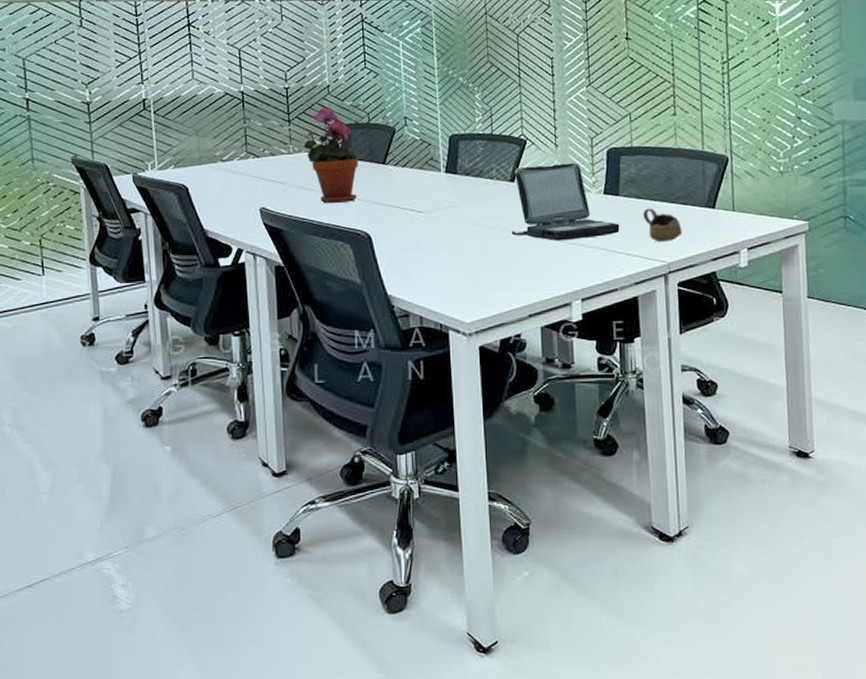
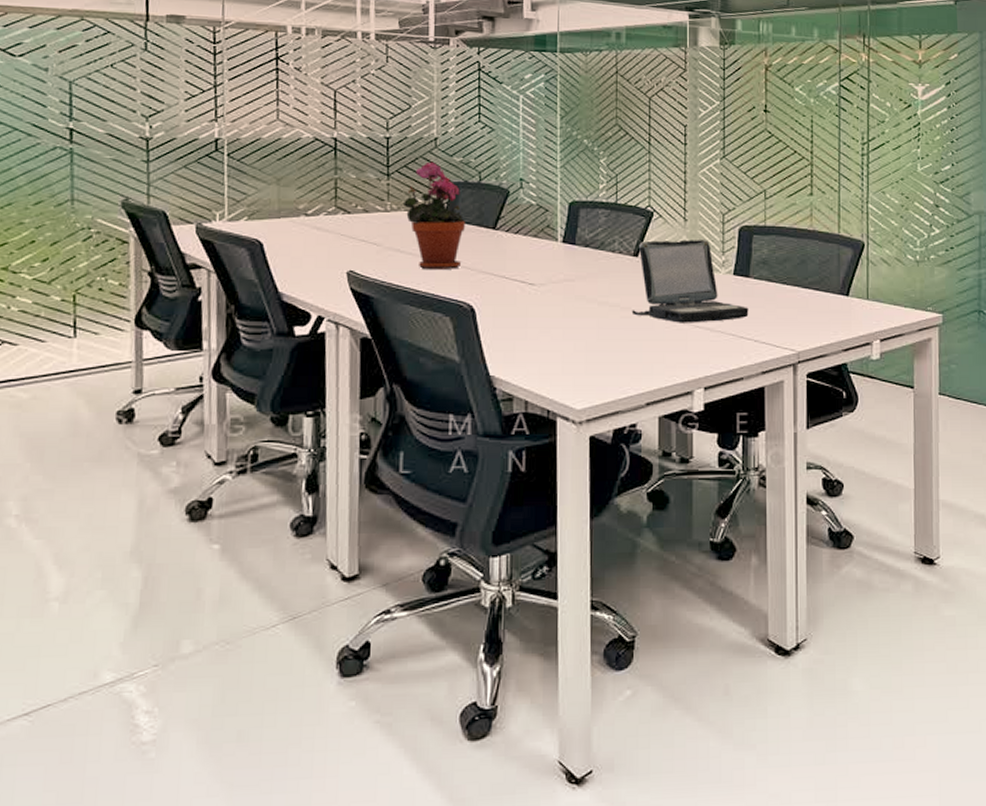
cup: present [642,208,682,243] -> none [773,292,814,330]

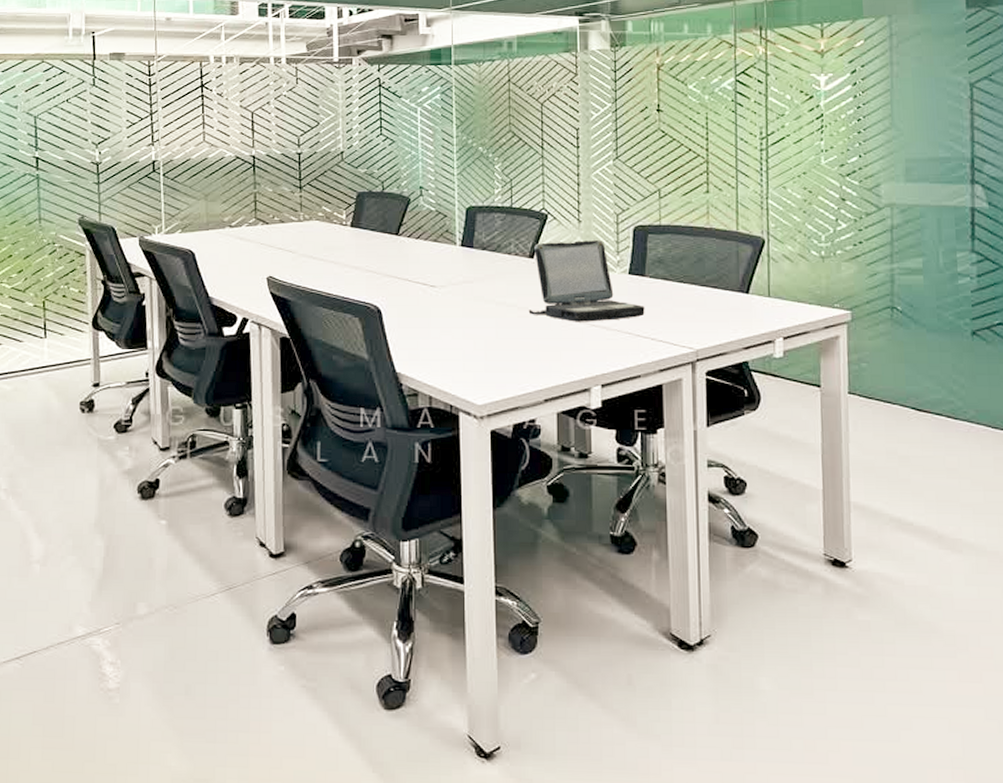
potted plant: present [402,161,465,270] -> none [314,174,370,275]

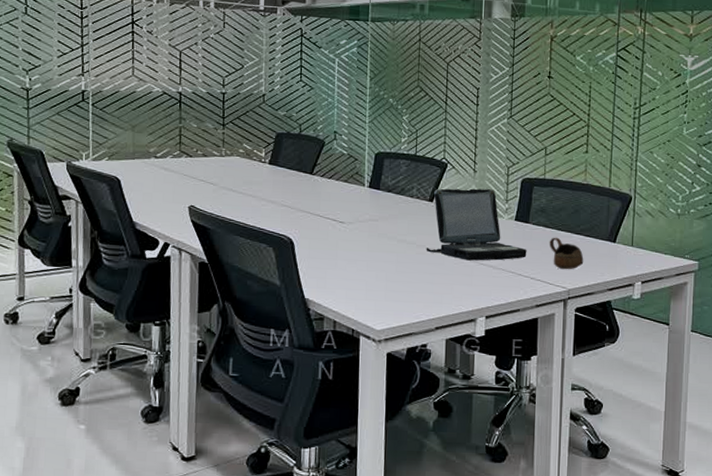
cup: none [670,291,713,328] -> present [549,237,584,270]

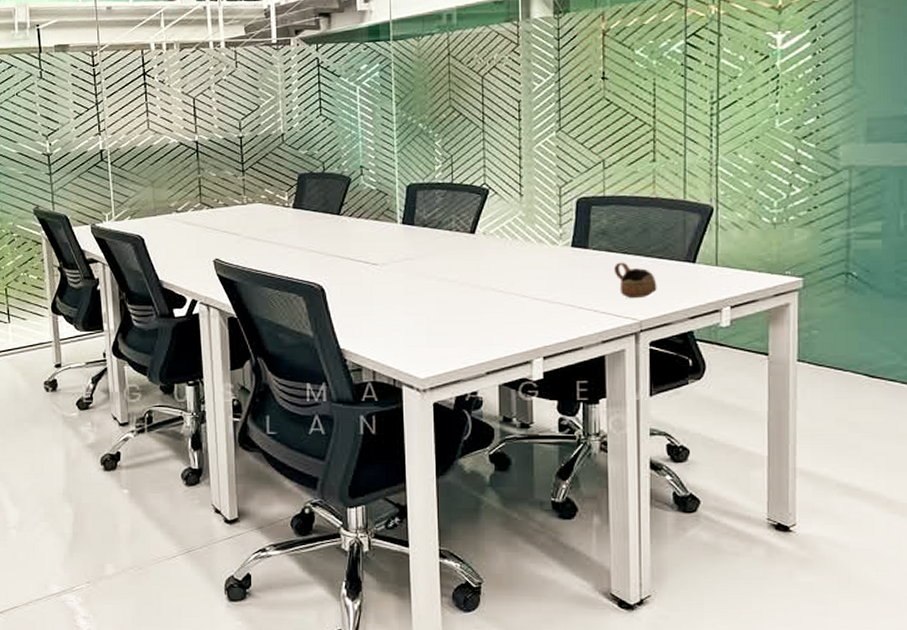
laptop: present [426,188,527,261] -> none [470,214,588,296]

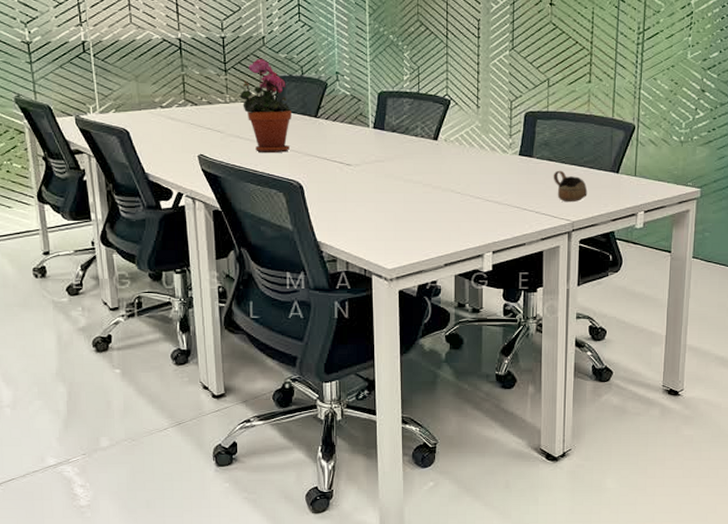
potted plant: none [256,156,312,256] -> present [239,58,291,154]

